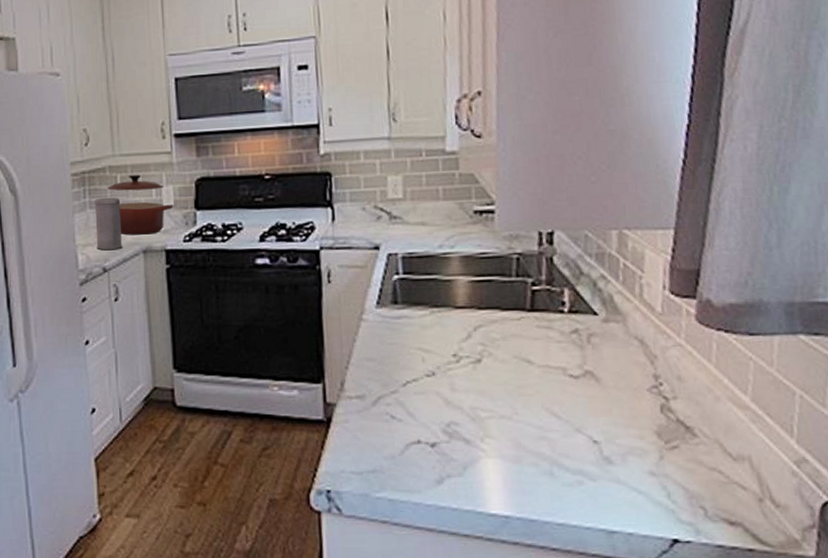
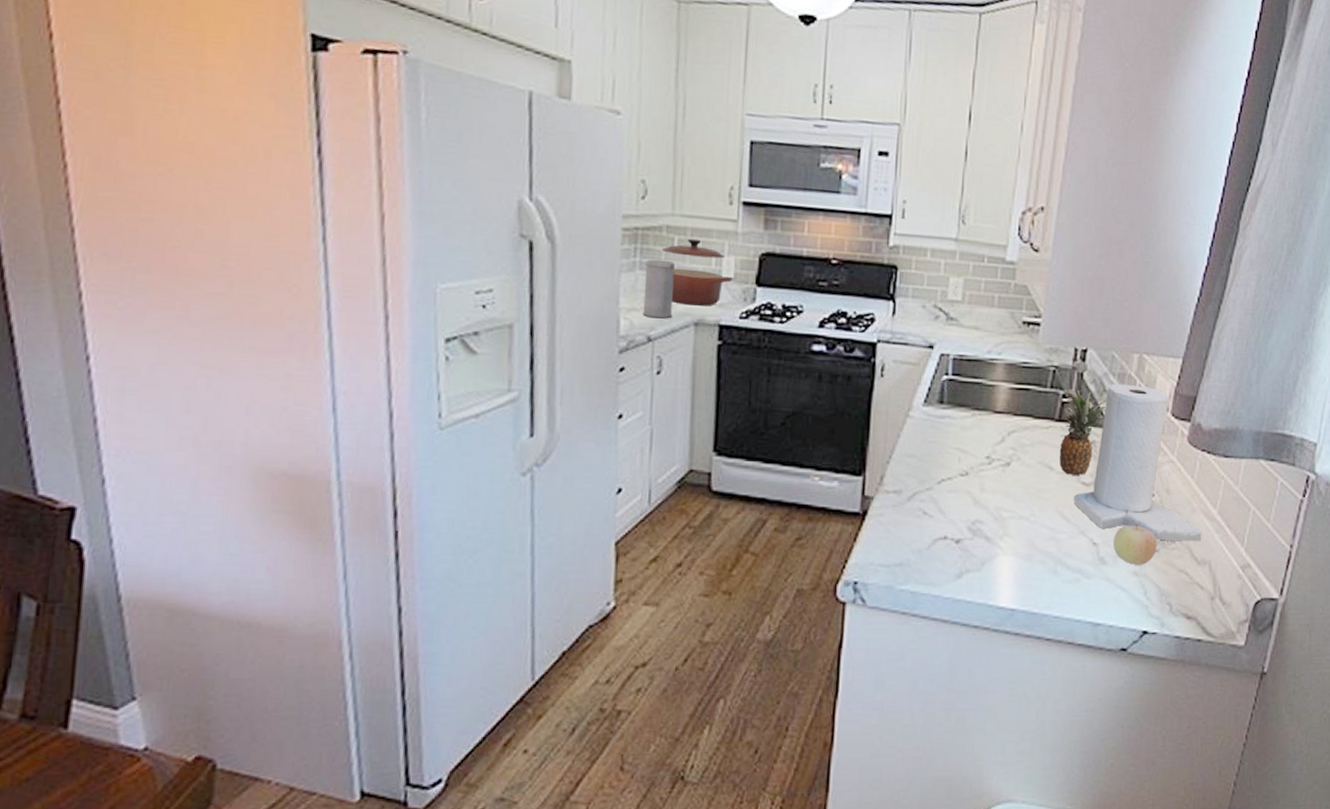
fruit: none [533,276,586,369] -> present [1059,389,1107,476]
paper towel: none [562,264,734,435] -> present [1073,383,1202,542]
fruit: none [618,415,677,465] -> present [1113,521,1158,566]

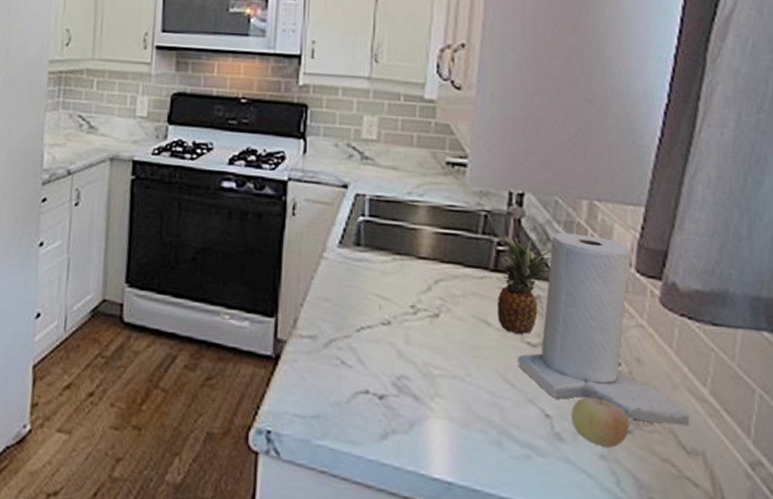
canister: present [642,259,676,319] -> none [64,99,94,154]
saucepan: present [662,238,732,306] -> none [83,80,145,143]

